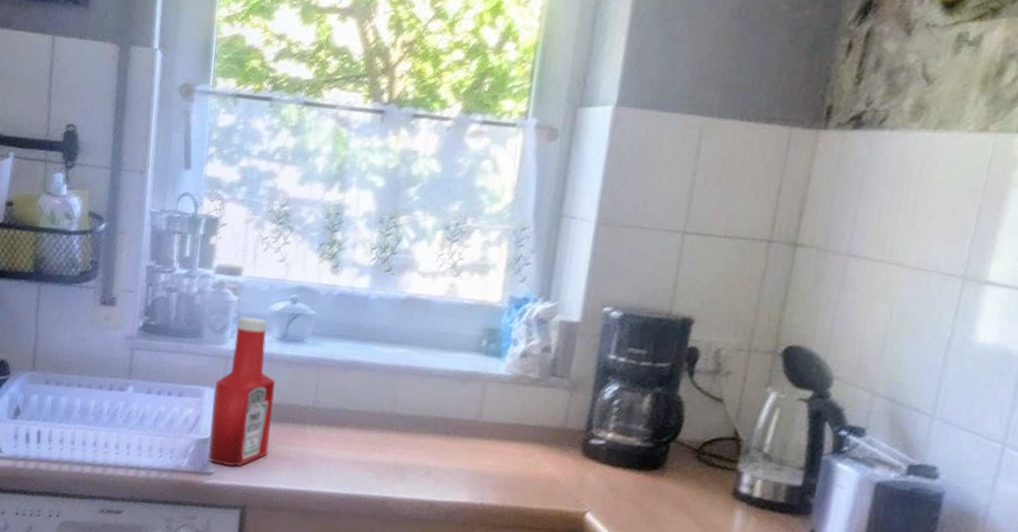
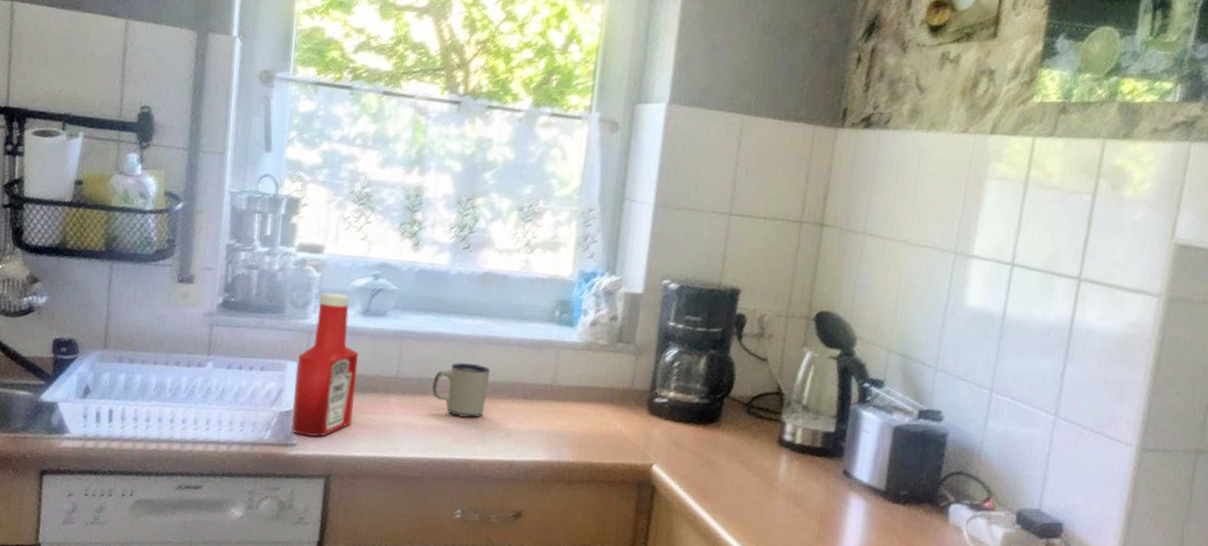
mug: none [349,394,411,453] -> present [431,363,491,418]

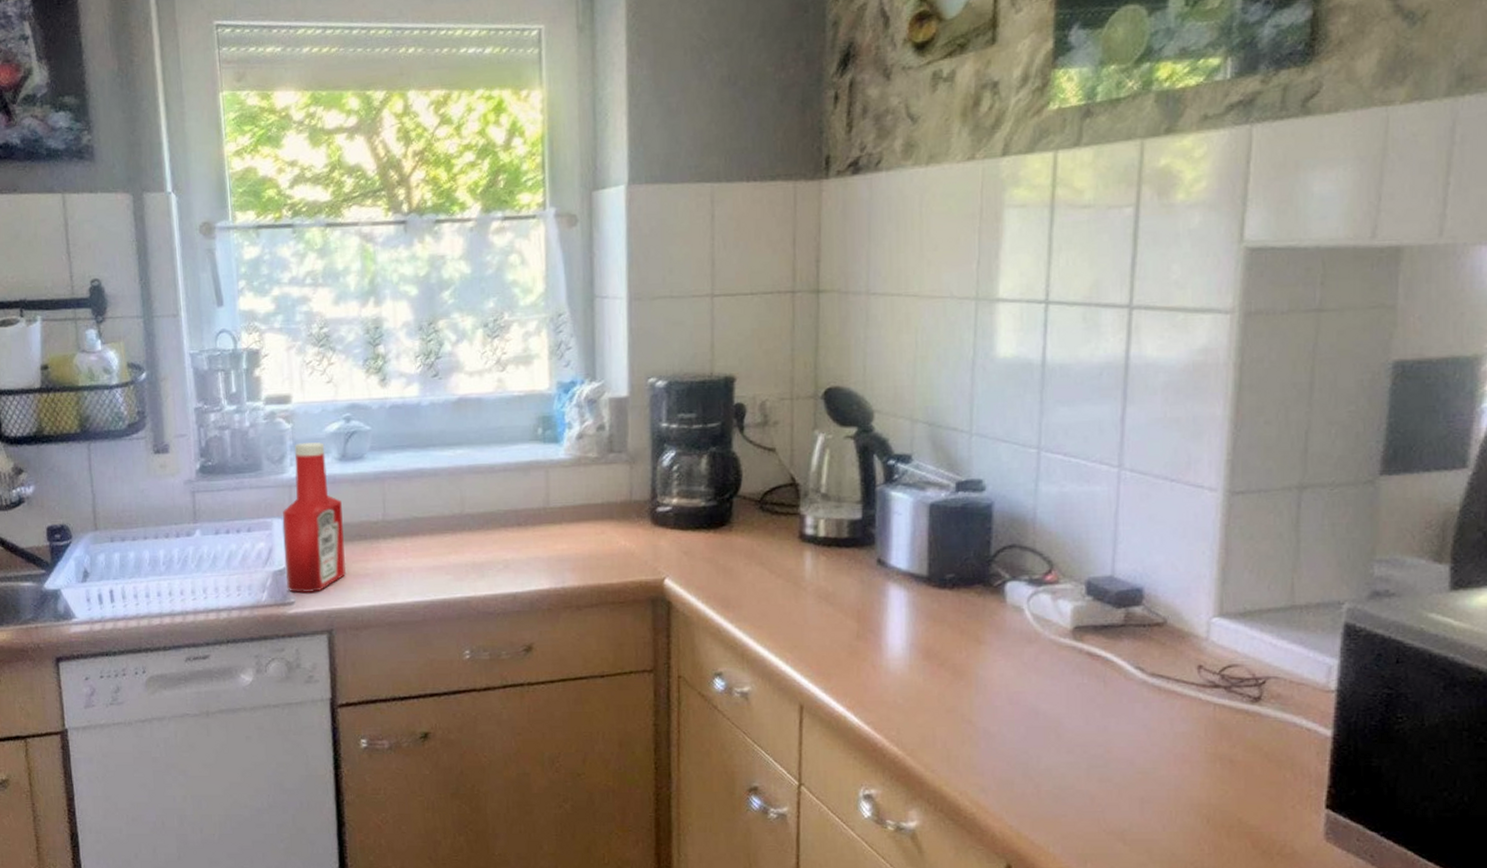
mug: present [431,363,491,418] -> none [420,497,479,554]

